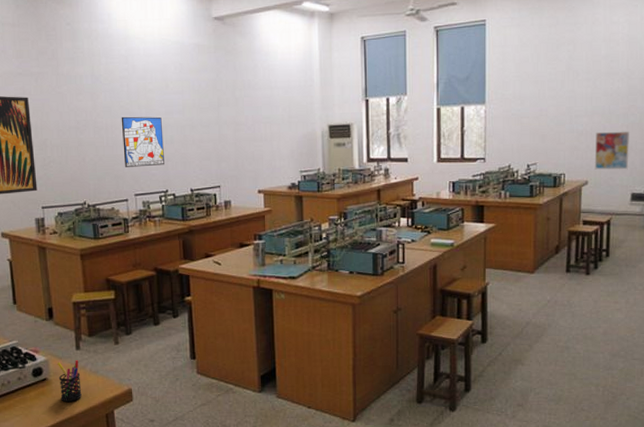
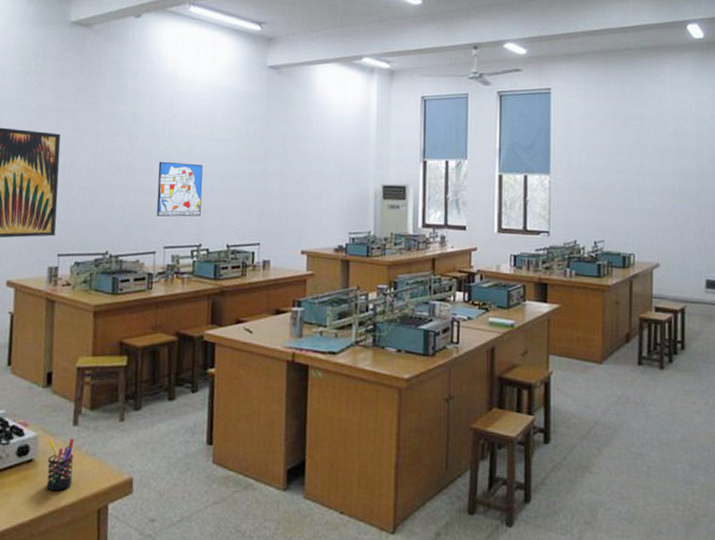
wall art: present [594,131,629,170] -> none [665,211,702,254]

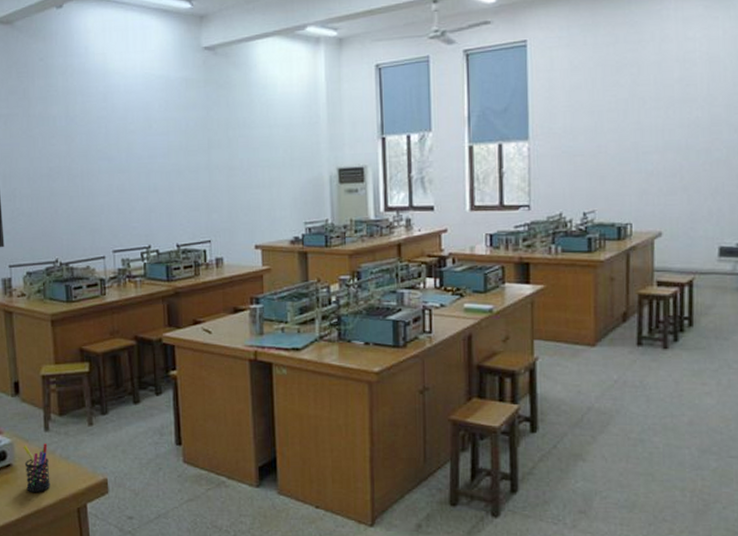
wall art: present [156,161,203,217] -> none [98,161,147,220]

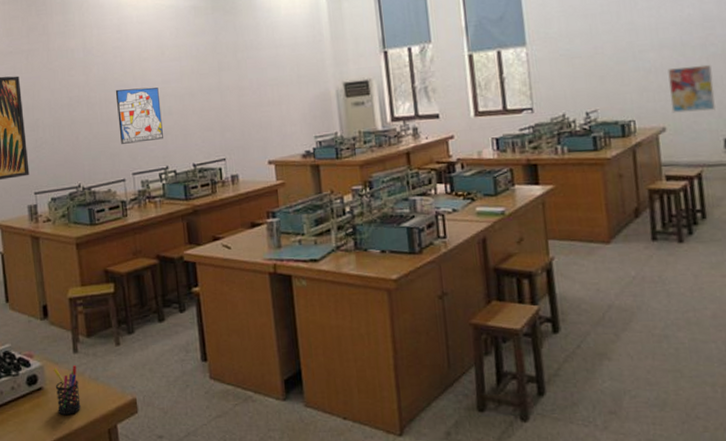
wall art: none [98,161,147,220] -> present [115,87,163,144]
wall art: none [669,170,715,219] -> present [668,64,716,113]

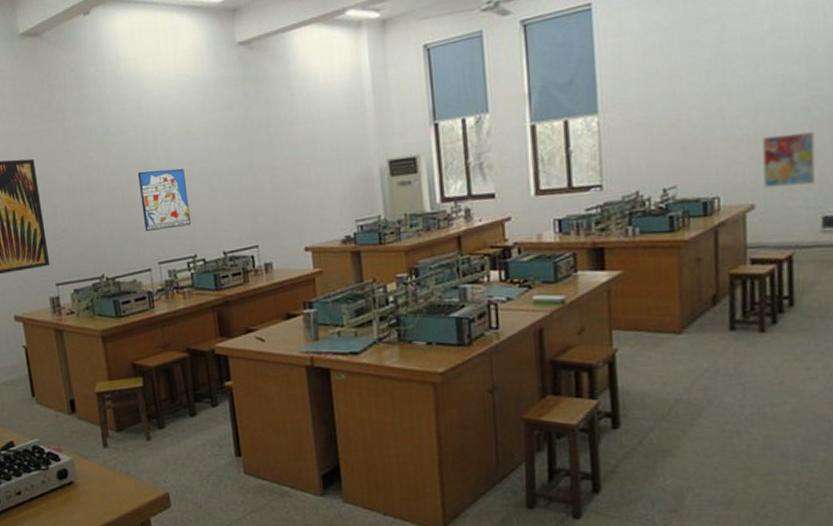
pen holder: present [53,365,81,415] -> none [83,460,113,508]

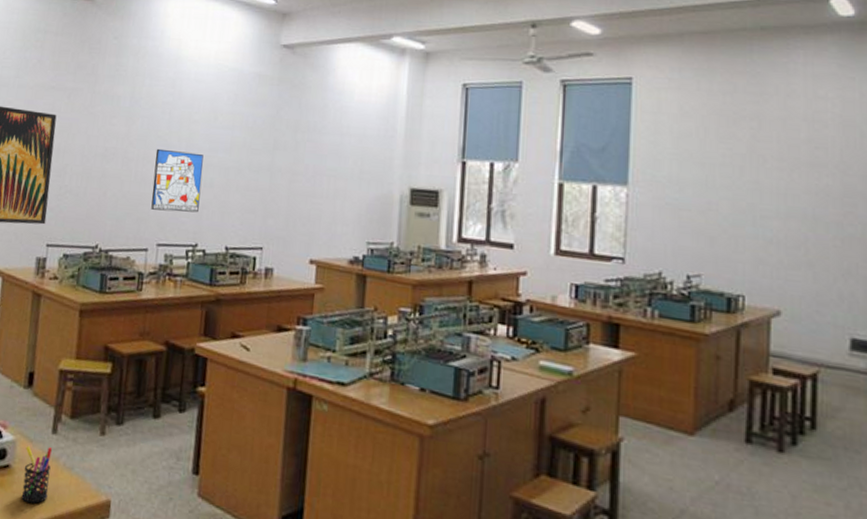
pen holder: none [83,460,113,508] -> present [21,445,53,504]
wall art: present [762,131,816,188] -> none [791,242,846,303]

